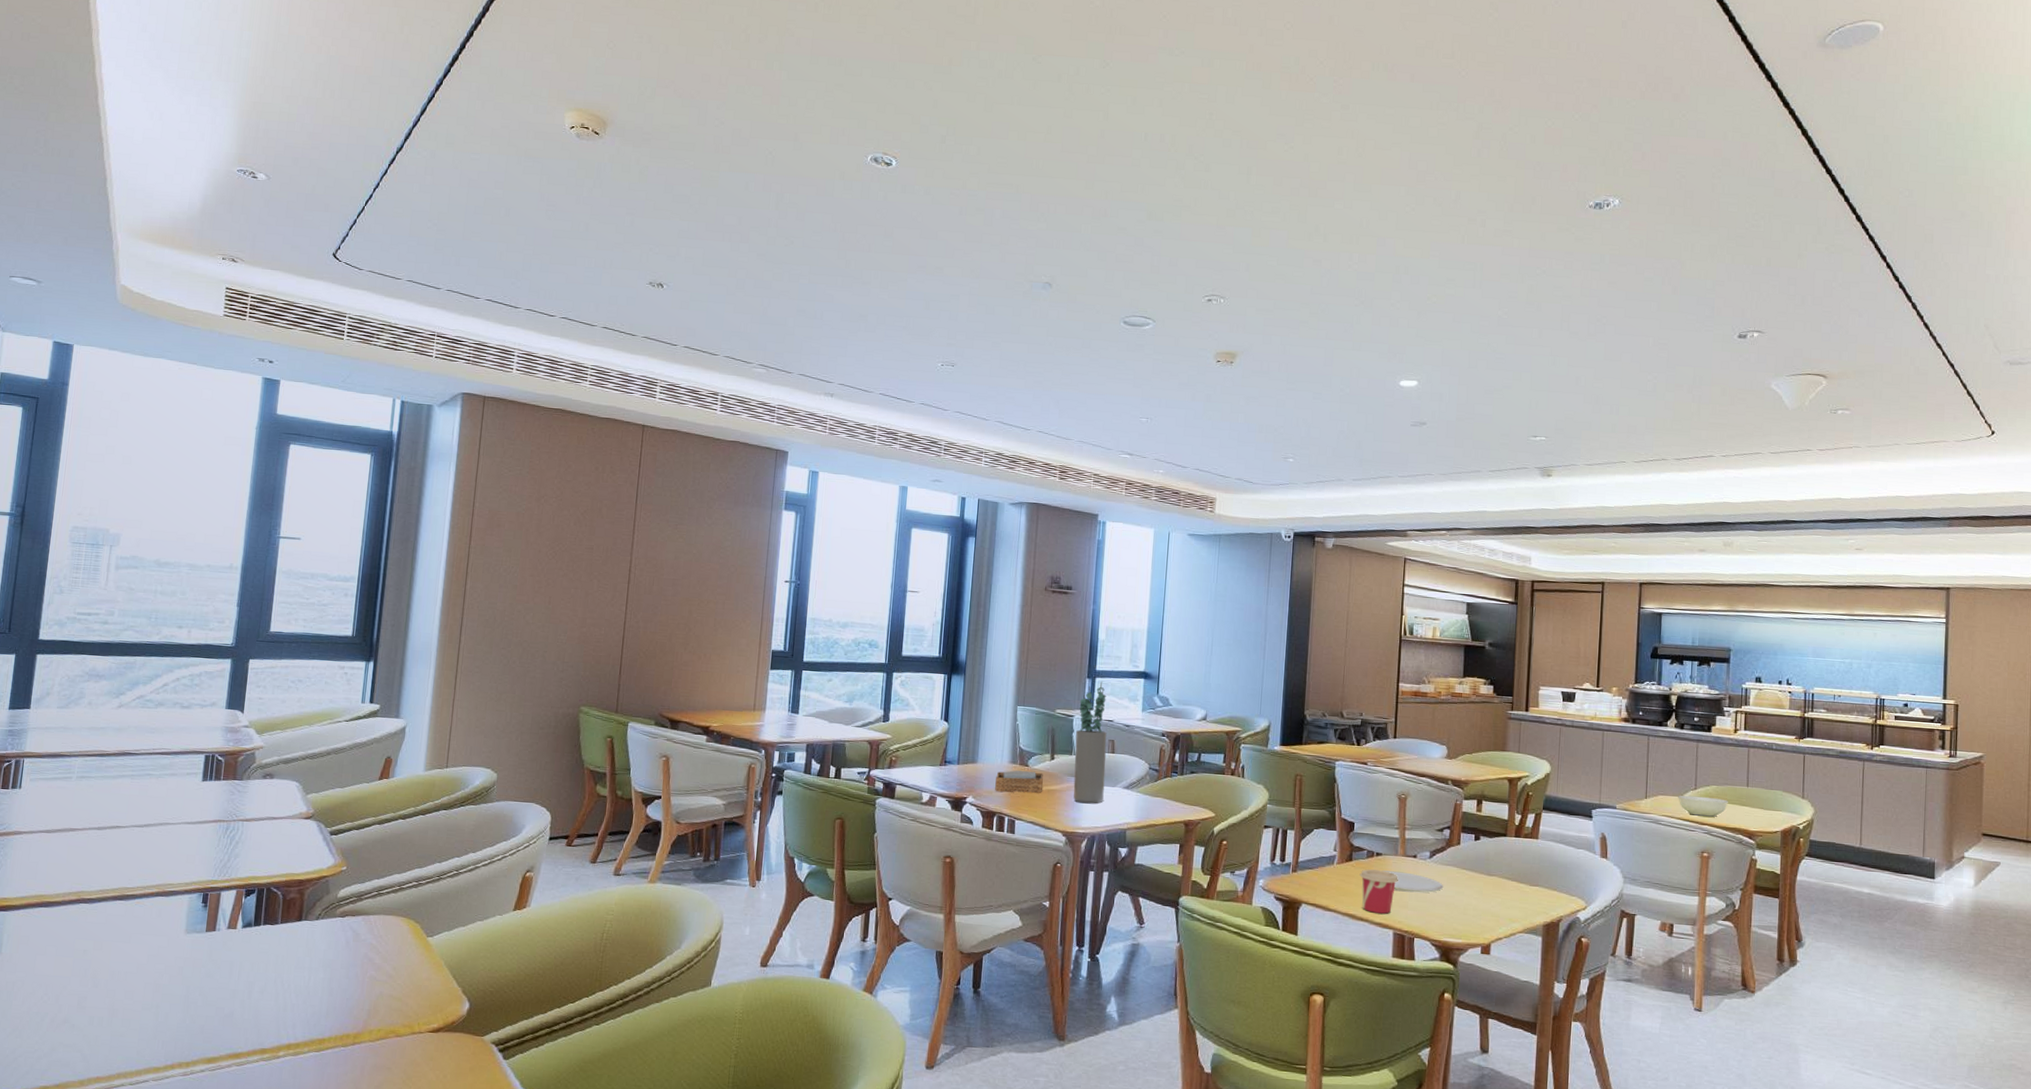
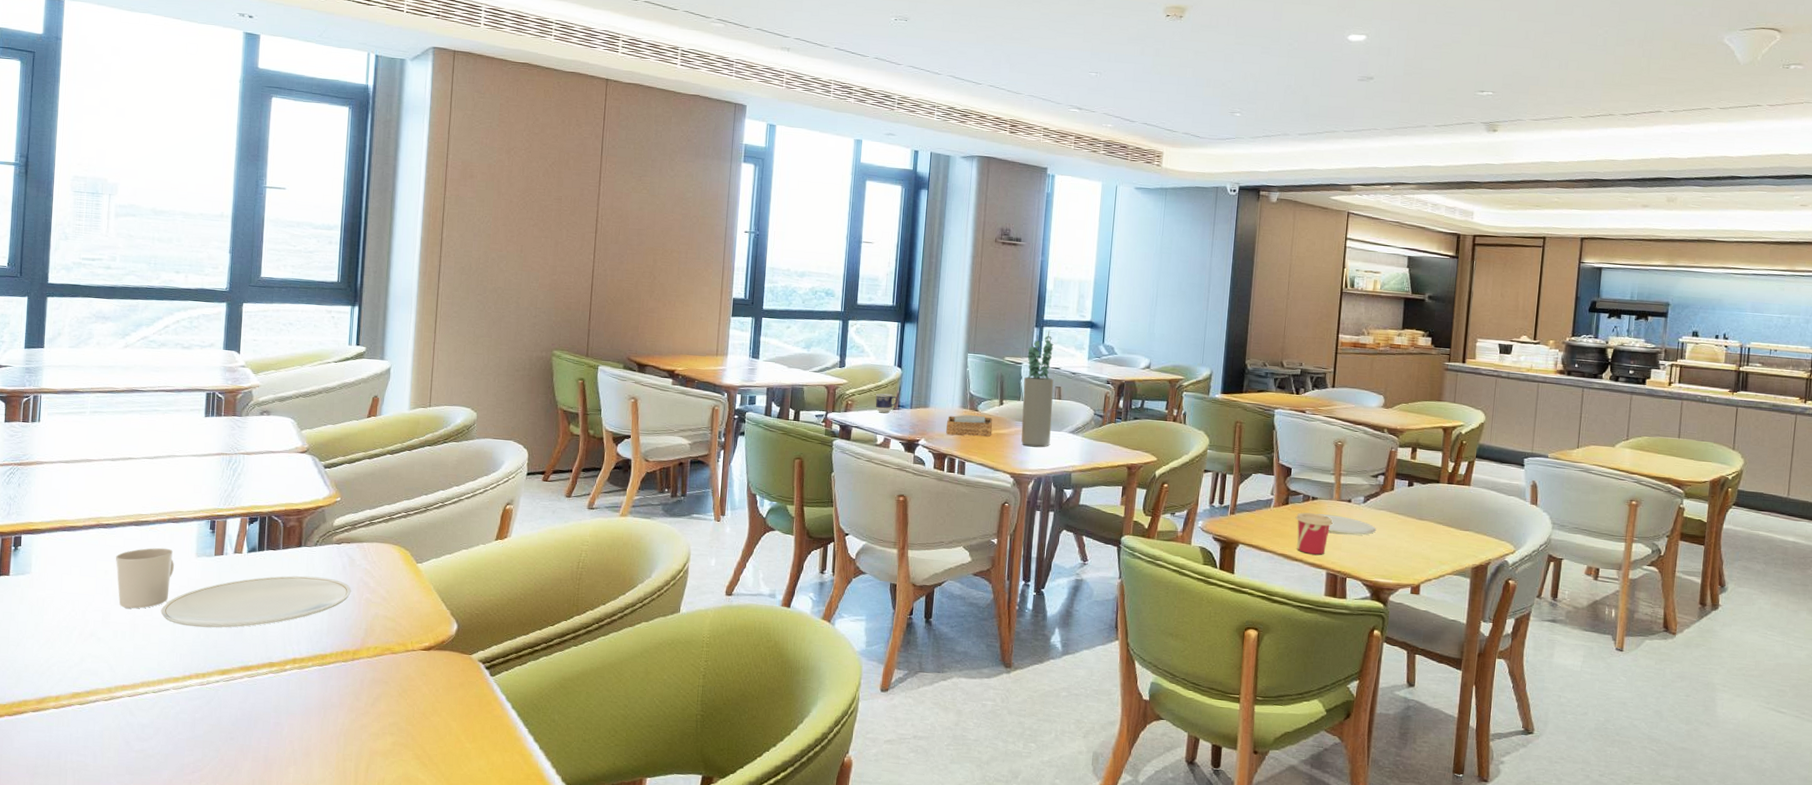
cup: none [96,924,161,992] -> present [115,547,174,609]
plate: none [143,952,354,1012] -> present [161,575,351,628]
cup: none [920,748,944,770] -> present [875,393,898,413]
bowl: present [1678,795,1728,817] -> none [1609,445,1659,467]

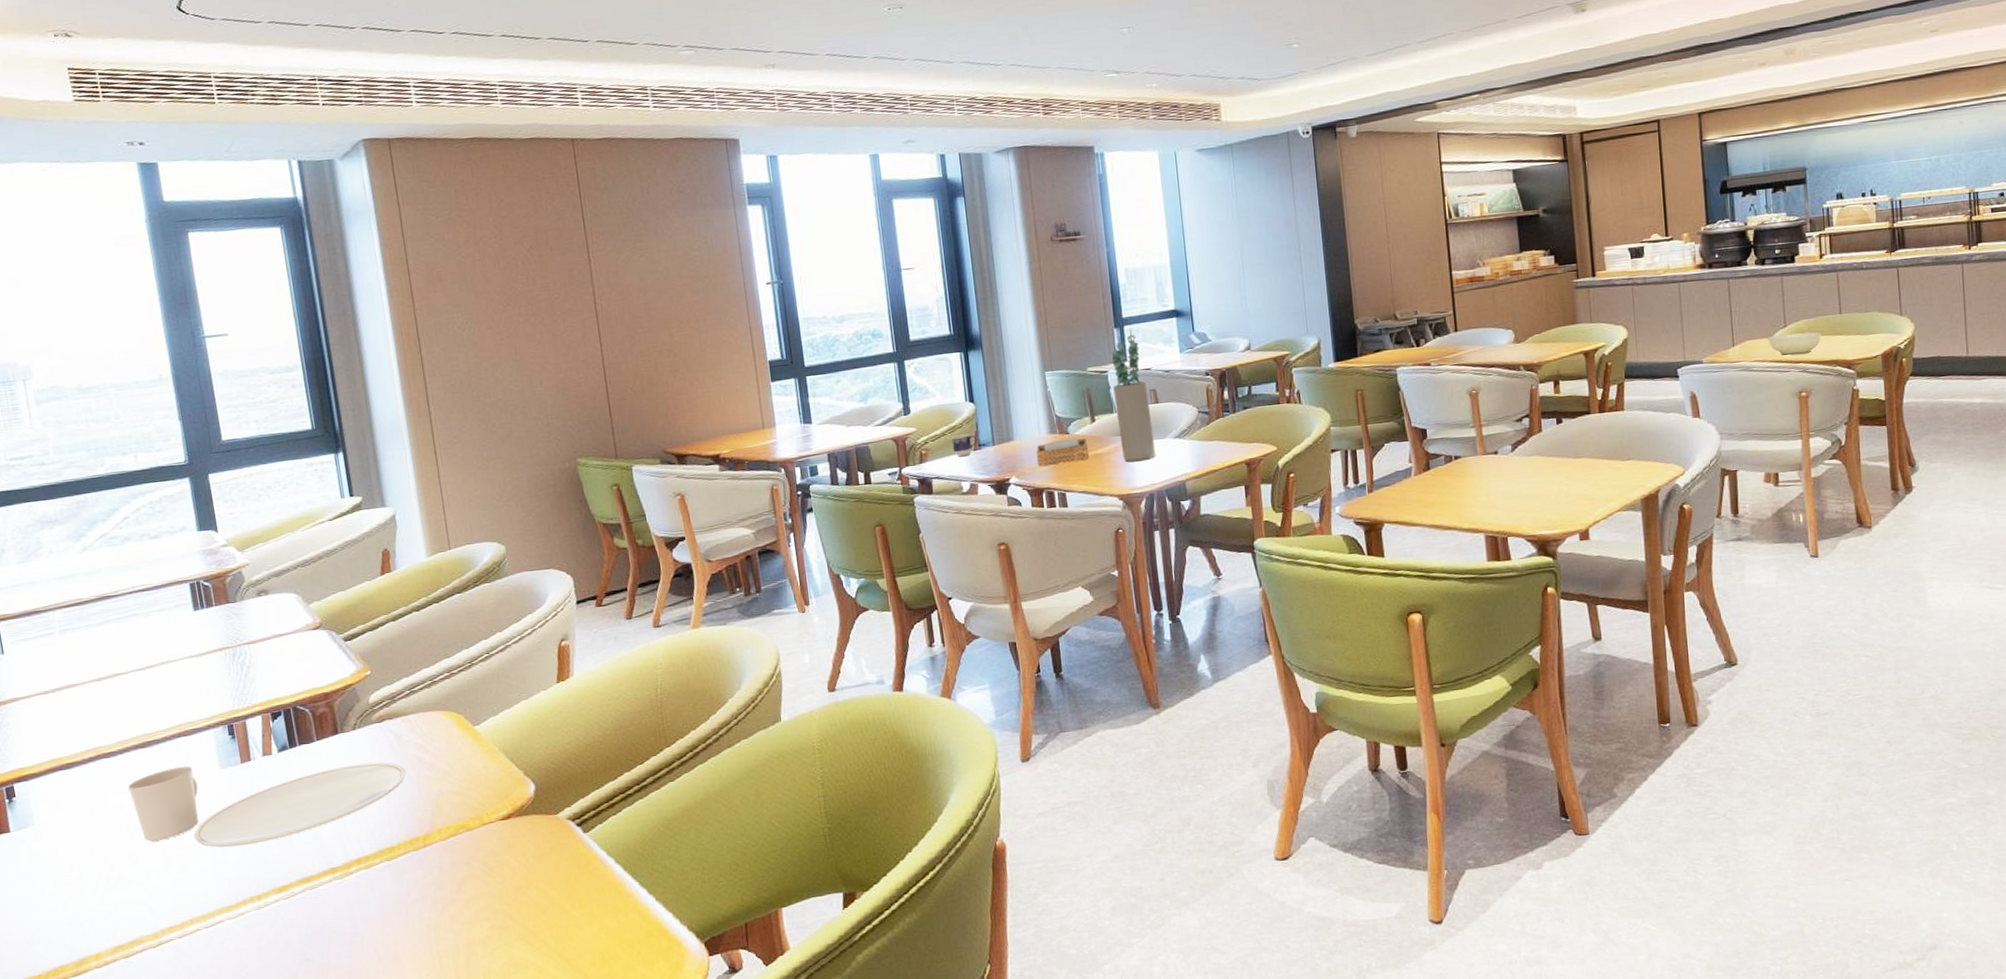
cup: present [1295,512,1333,555] -> none [1440,473,1482,520]
plate: present [1318,514,1377,536] -> none [1464,471,1531,492]
bowl: none [1609,445,1659,467] -> present [1767,332,1822,355]

